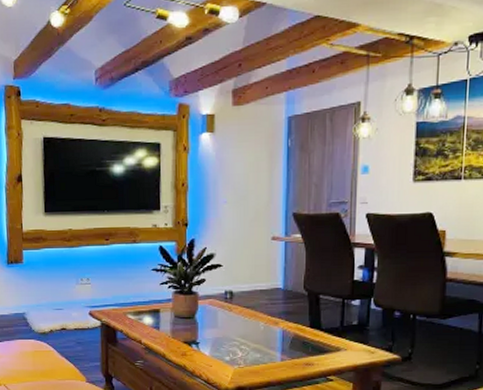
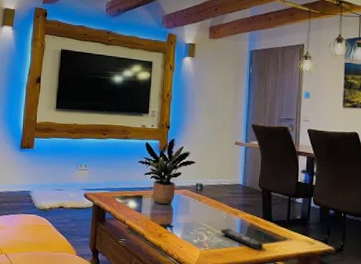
remote control: none [257,342,312,363] -> present [220,228,264,249]

